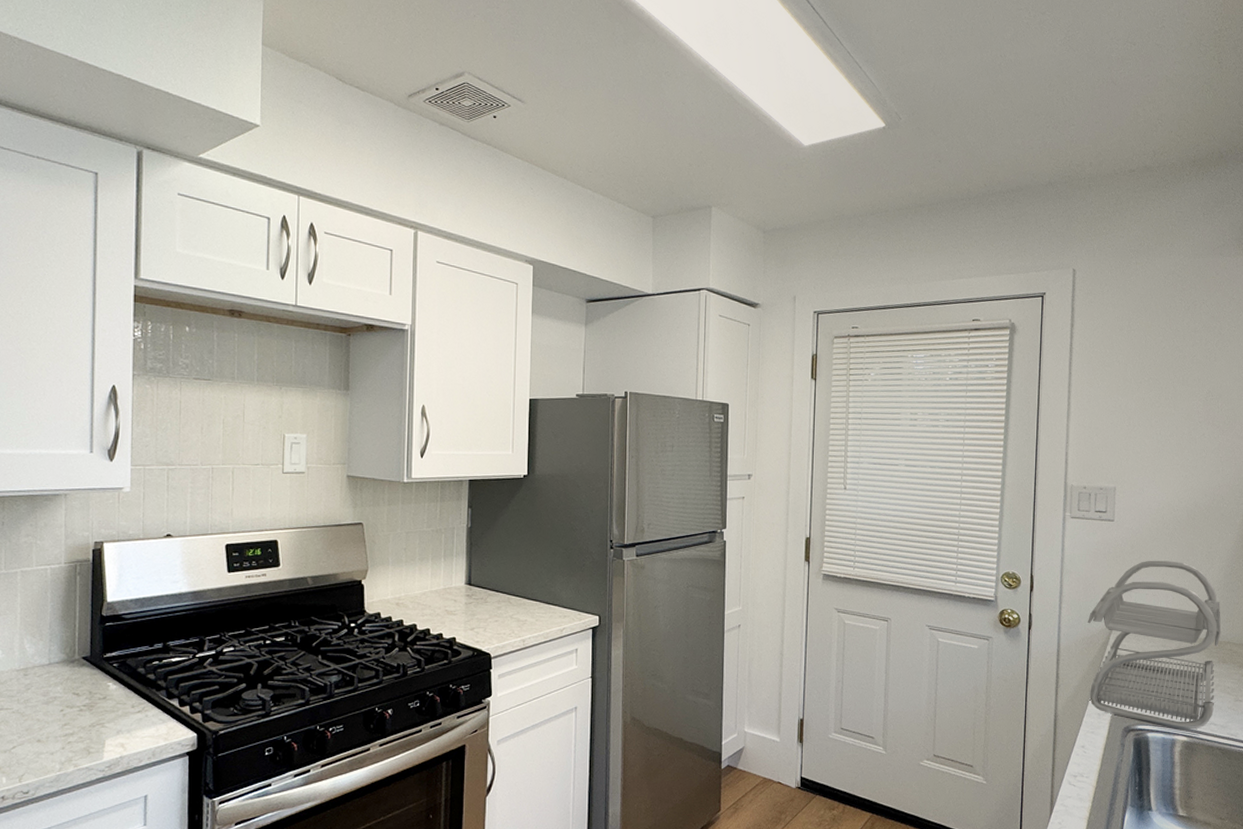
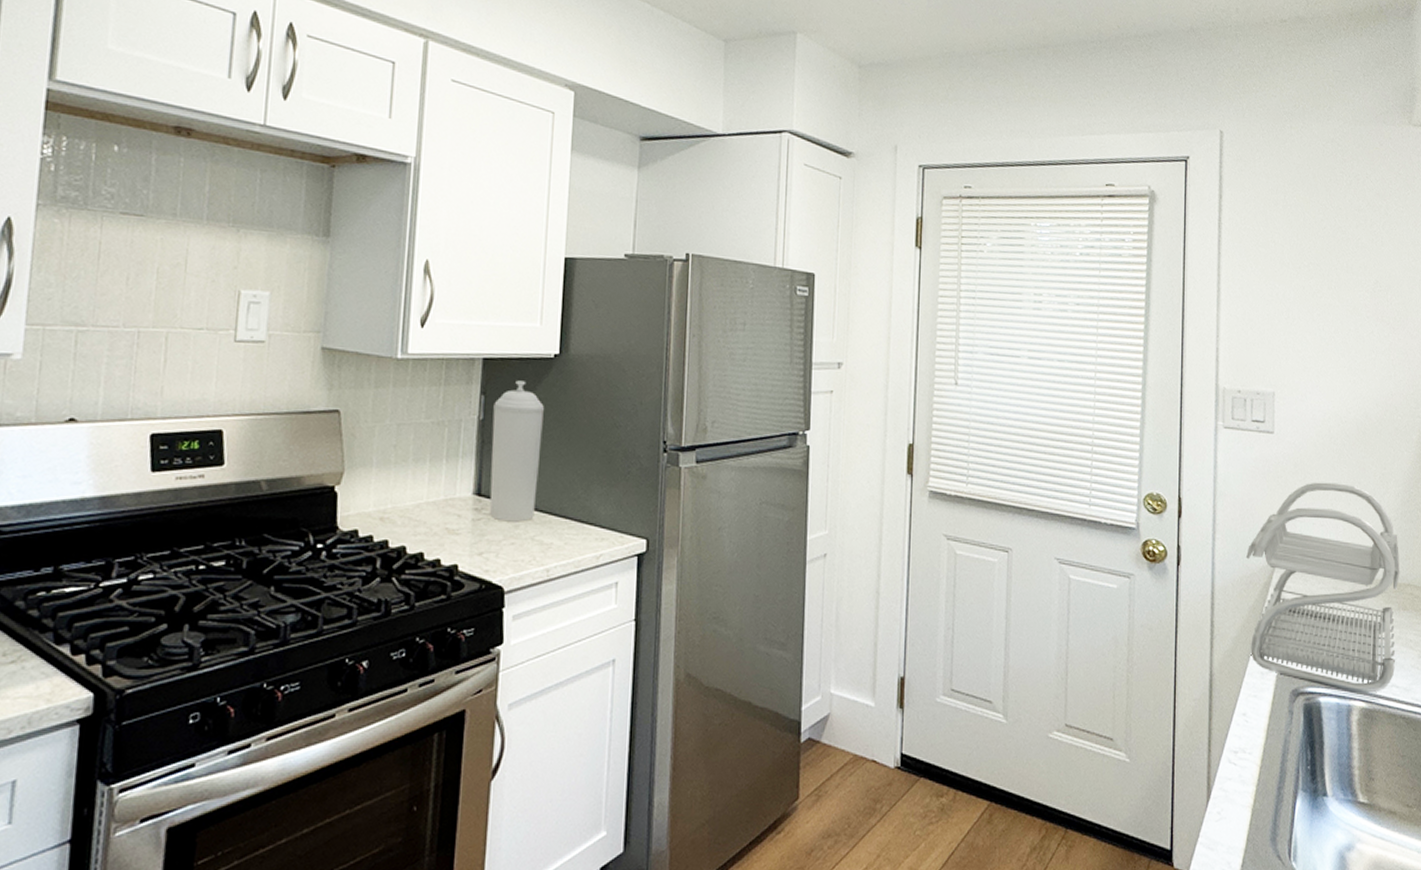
canister: none [477,496,518,605] -> present [489,380,545,522]

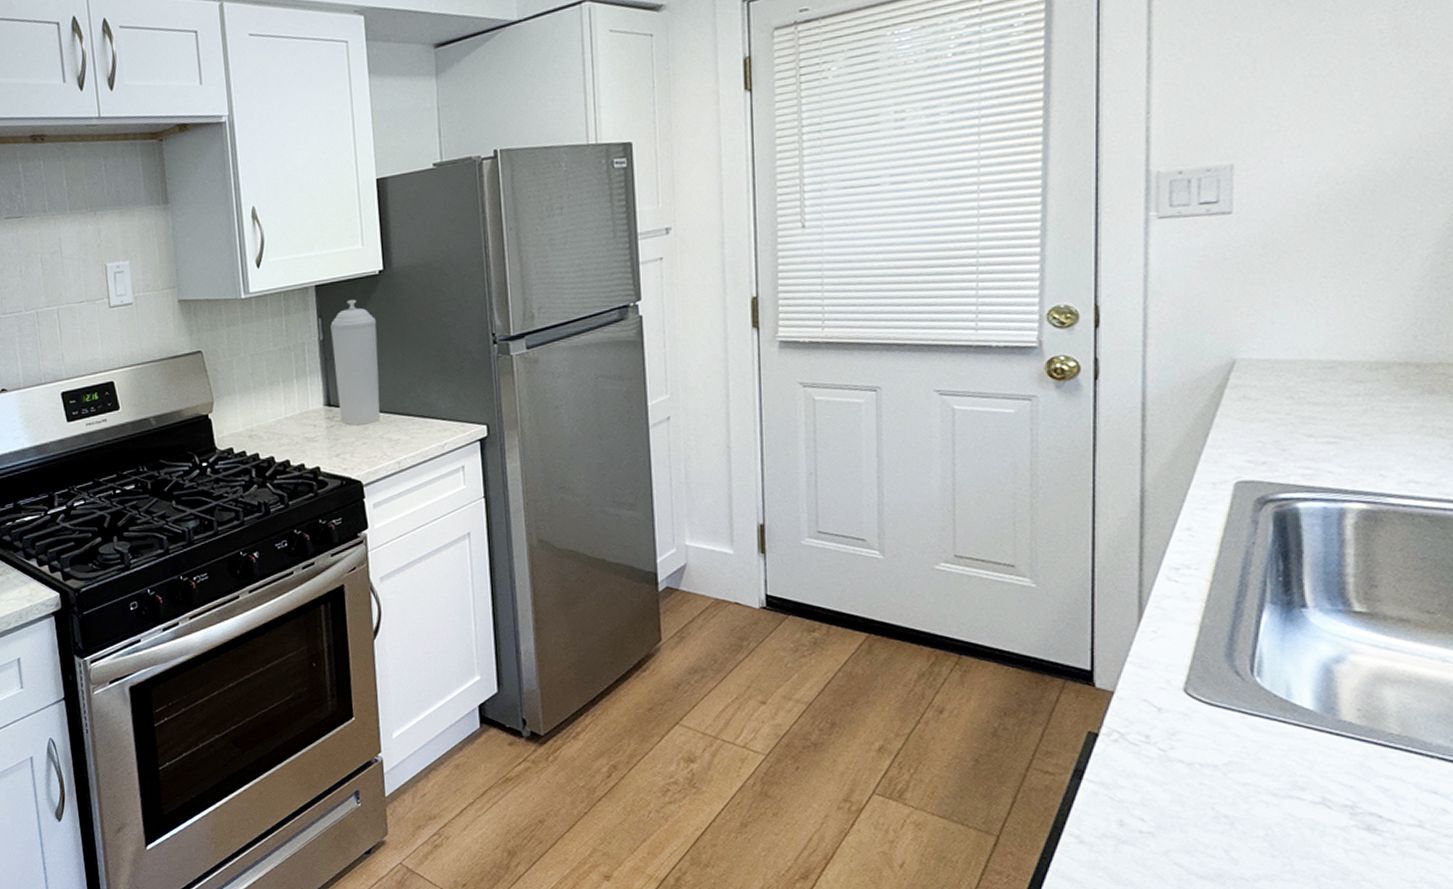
dish rack: present [1246,482,1400,693] -> none [1191,257,1427,495]

